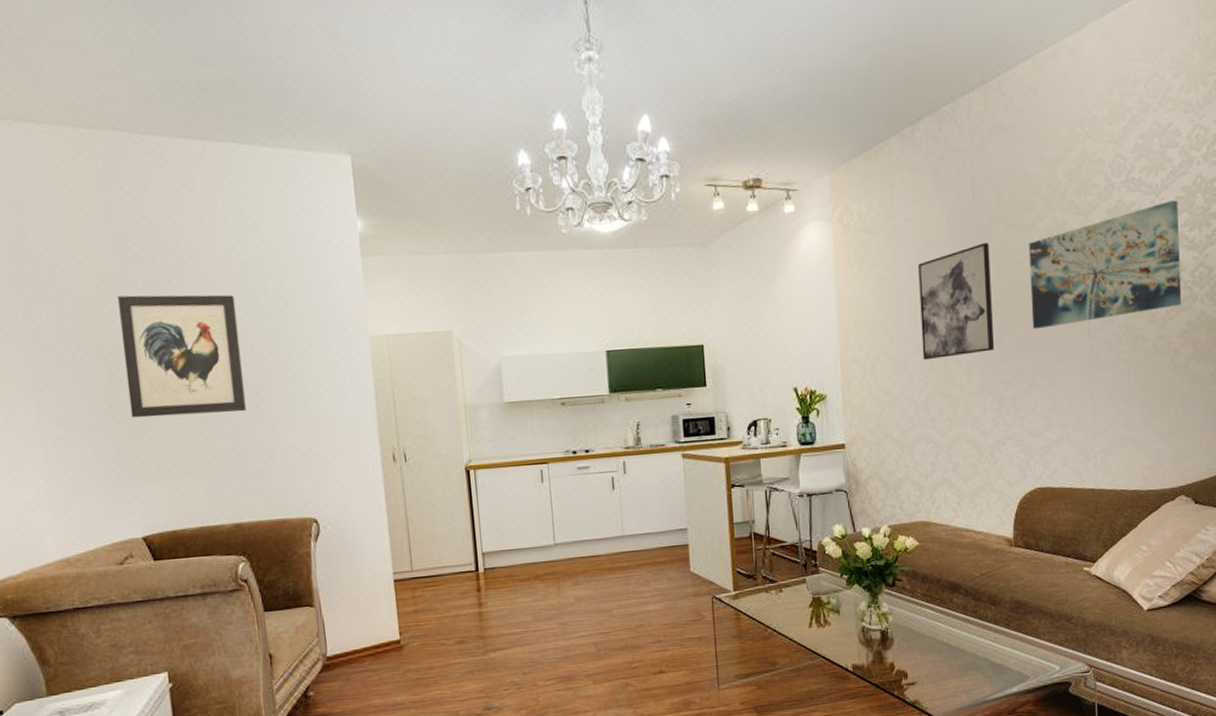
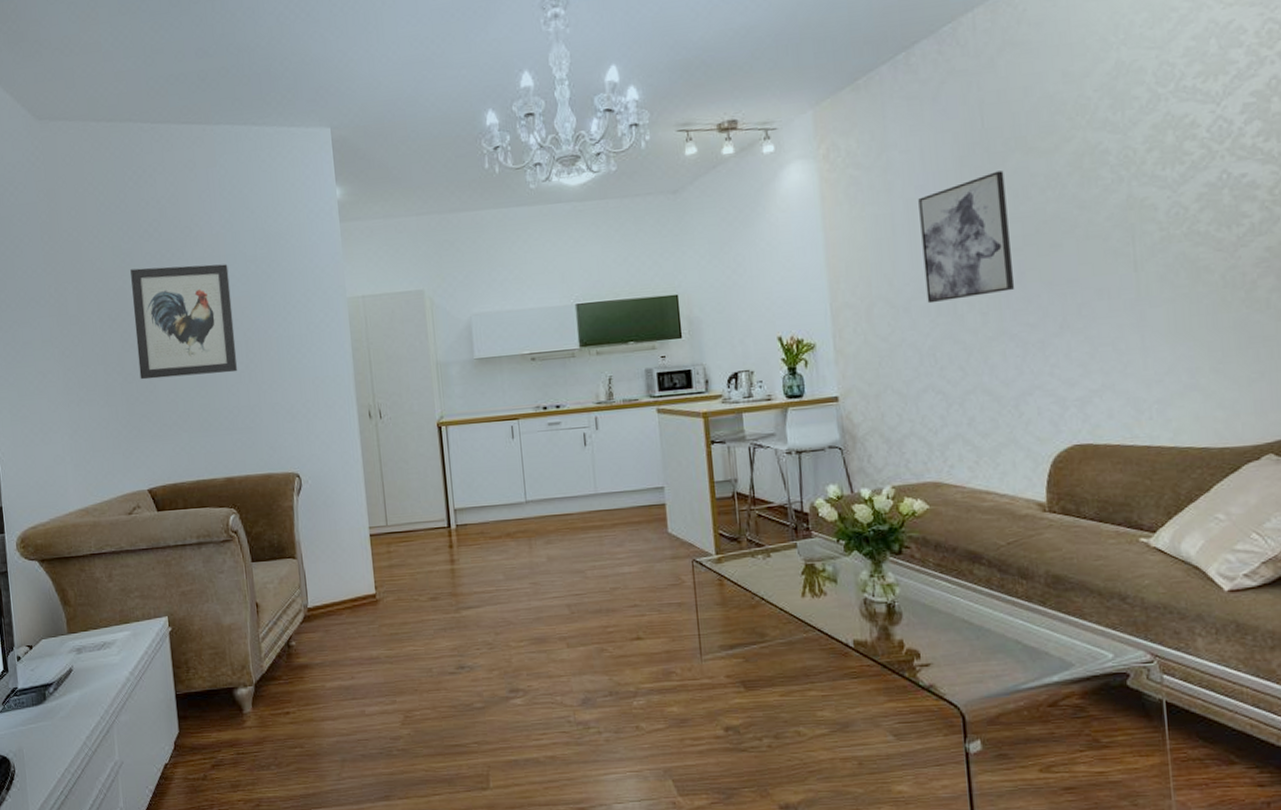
wall art: present [1029,200,1182,329] -> none [1053,107,1258,264]

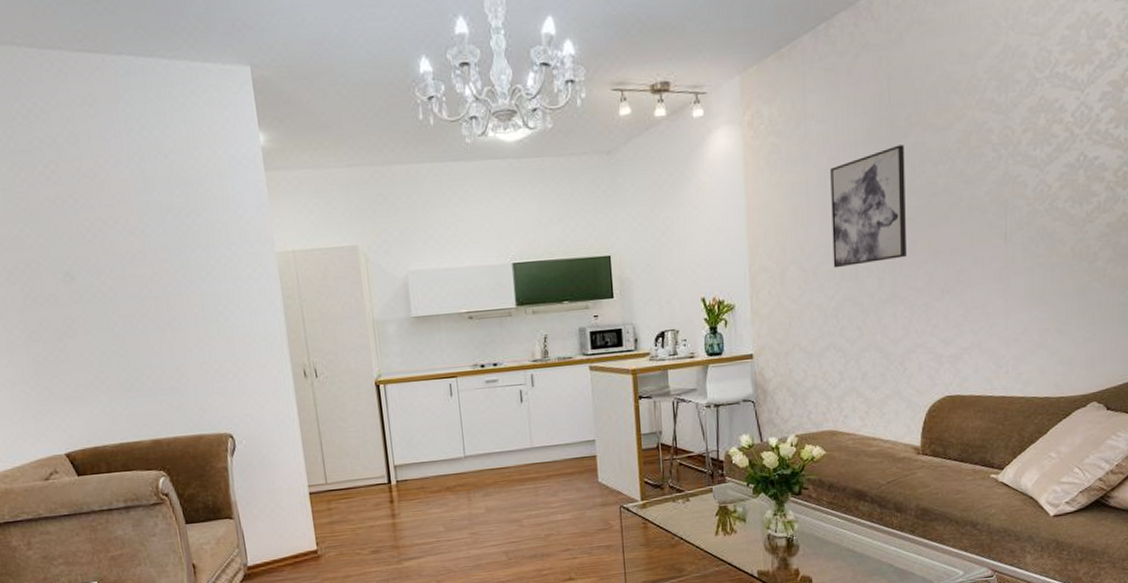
wall art: present [130,264,238,380] -> none [26,212,160,338]

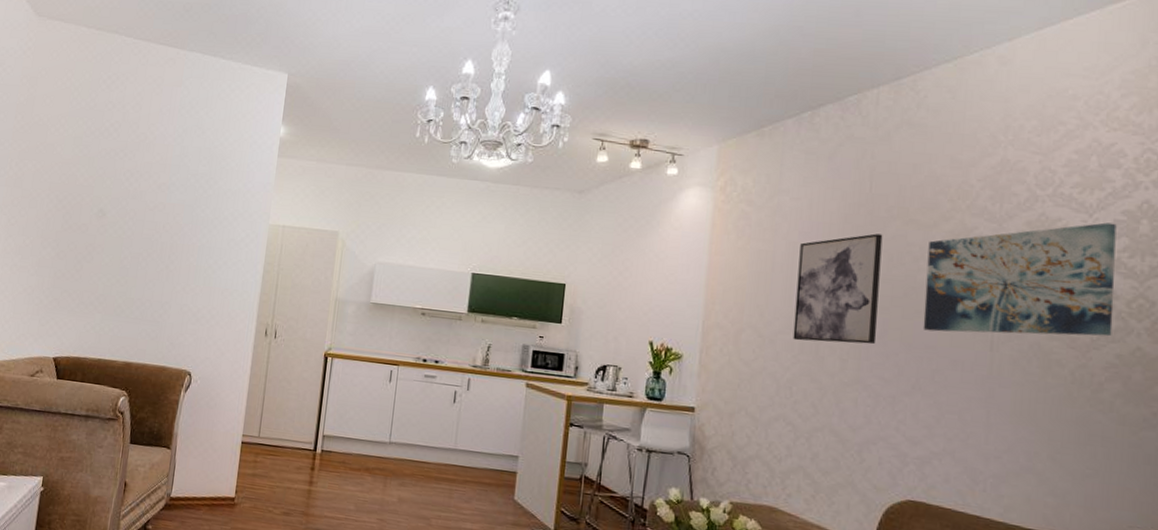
wall art: none [946,95,1104,234] -> present [923,222,1117,337]

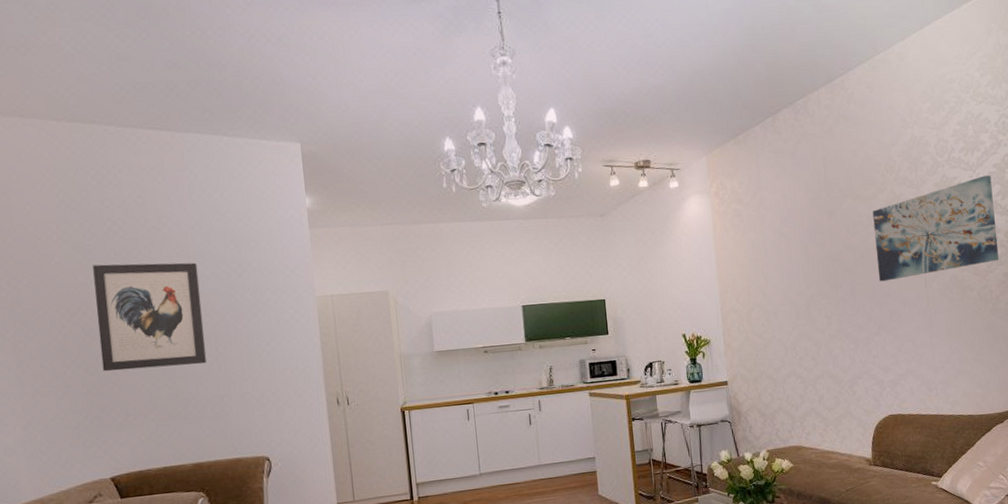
wall art: none [71,160,171,269] -> present [93,262,207,372]
wall art: present [793,233,883,345] -> none [782,211,849,309]

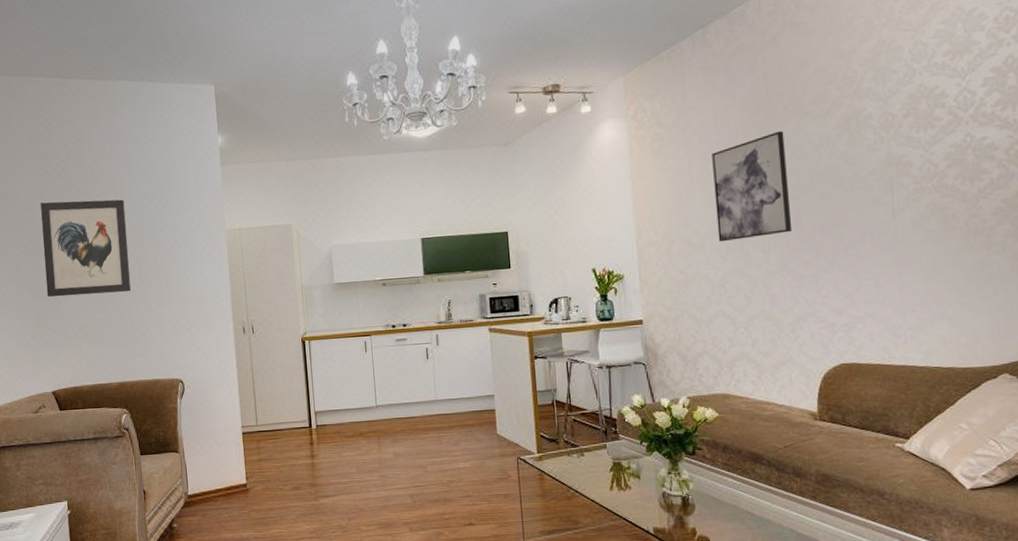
wall art: none [782,211,849,309] -> present [712,131,792,242]
wall art: present [872,175,999,282] -> none [825,81,996,211]

